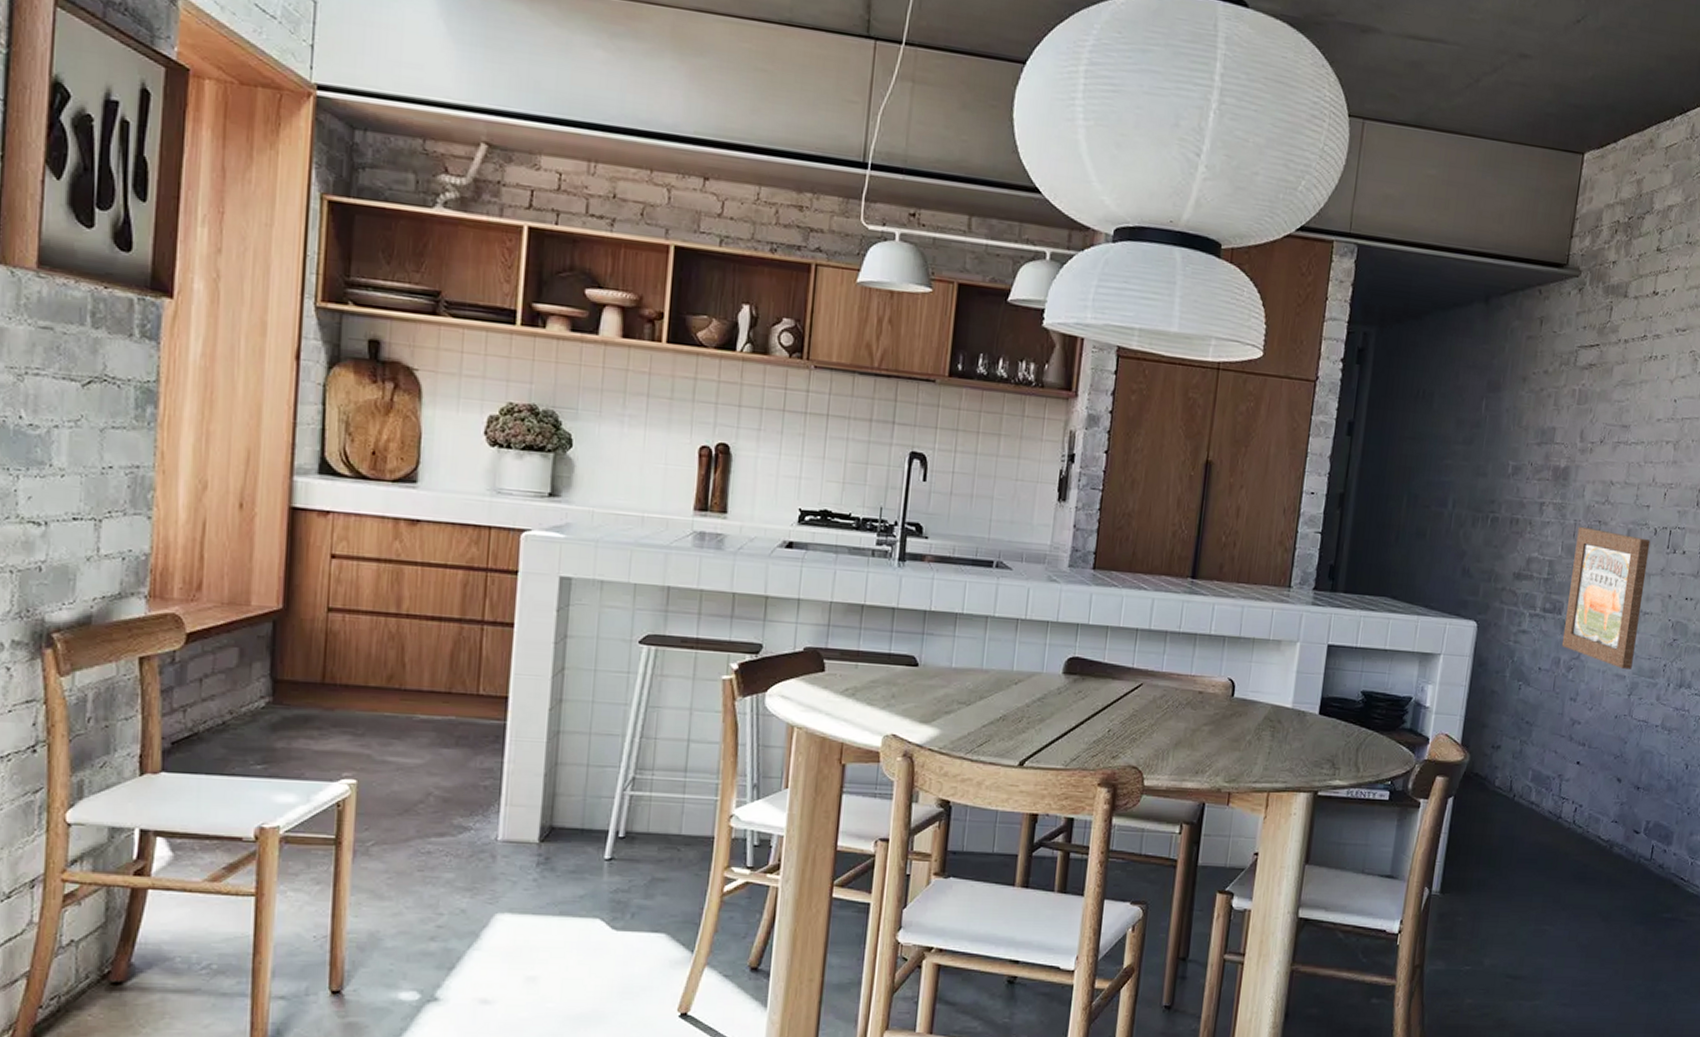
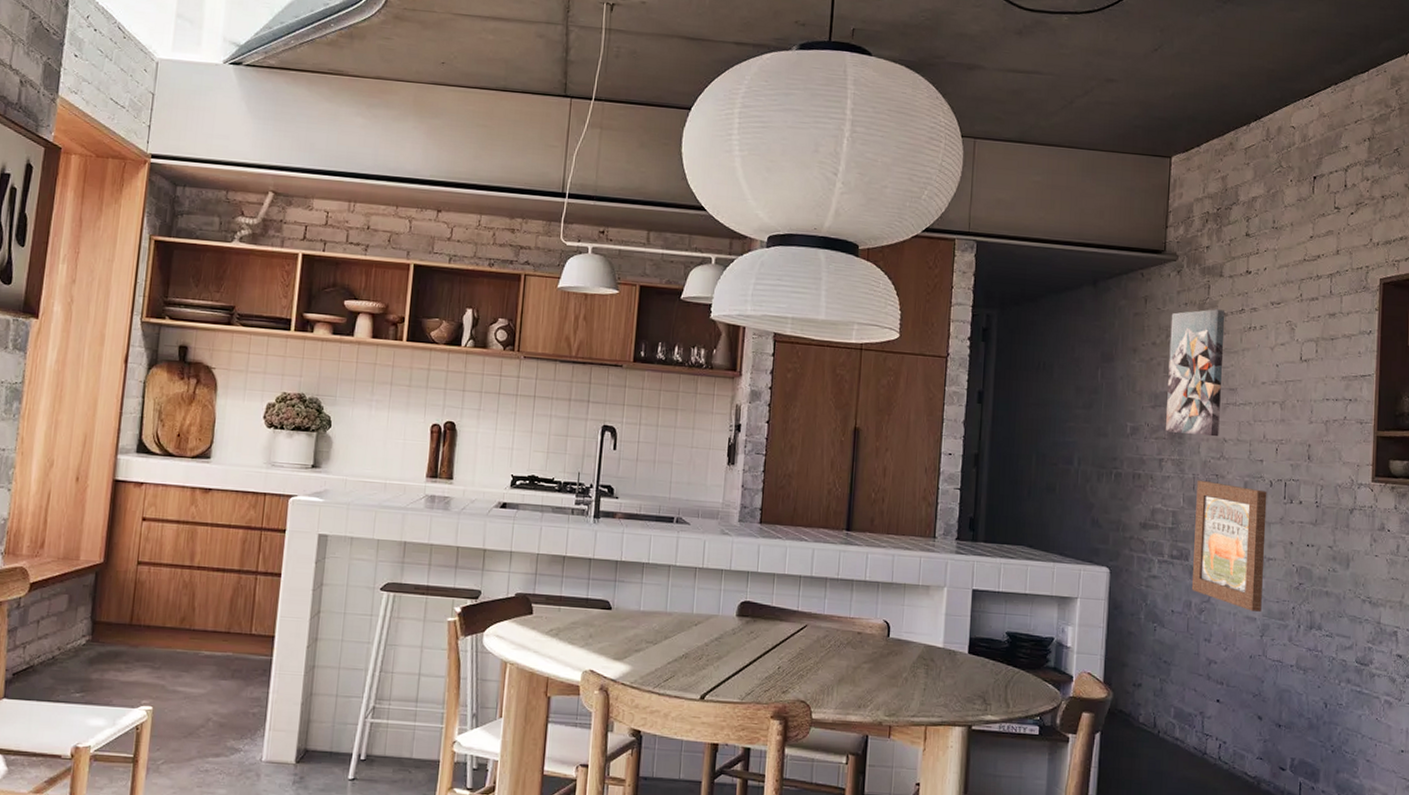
wall art: none [1550,334,1627,479] -> present [1166,309,1226,437]

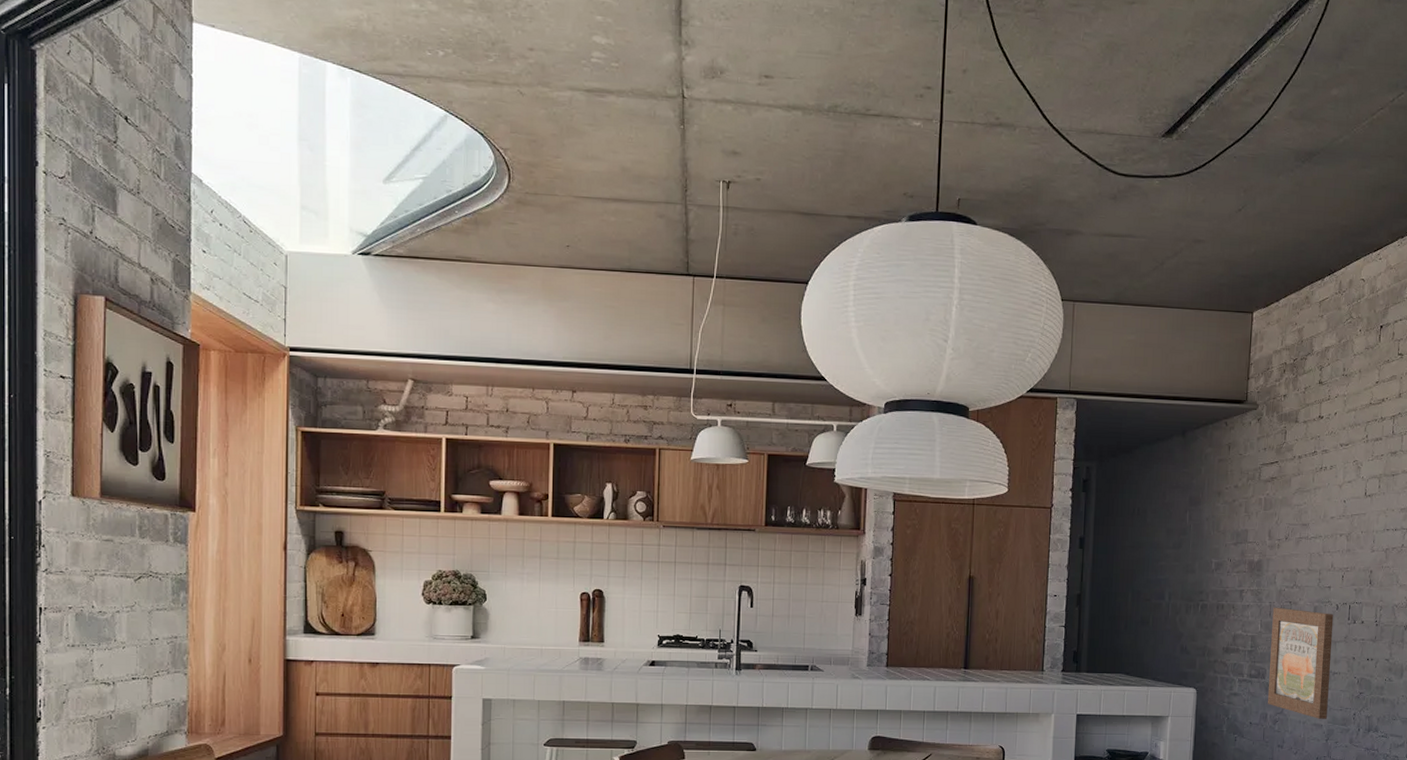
wall art: present [1166,309,1226,437] -> none [1246,452,1300,568]

